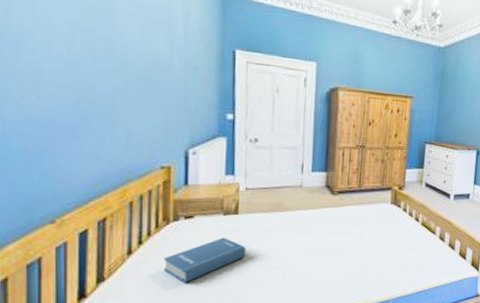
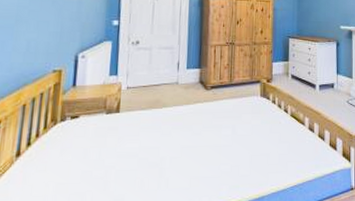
hardback book: present [164,237,246,284] -> none [48,136,125,185]

